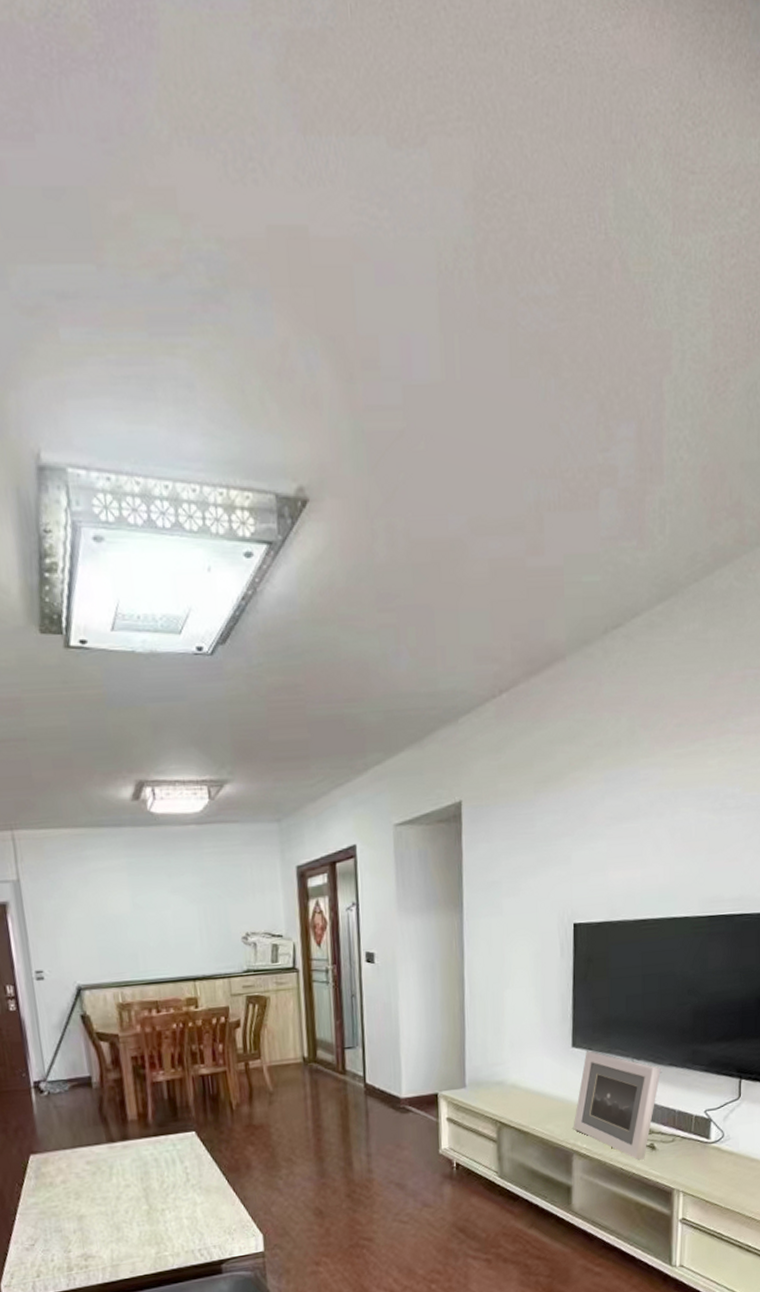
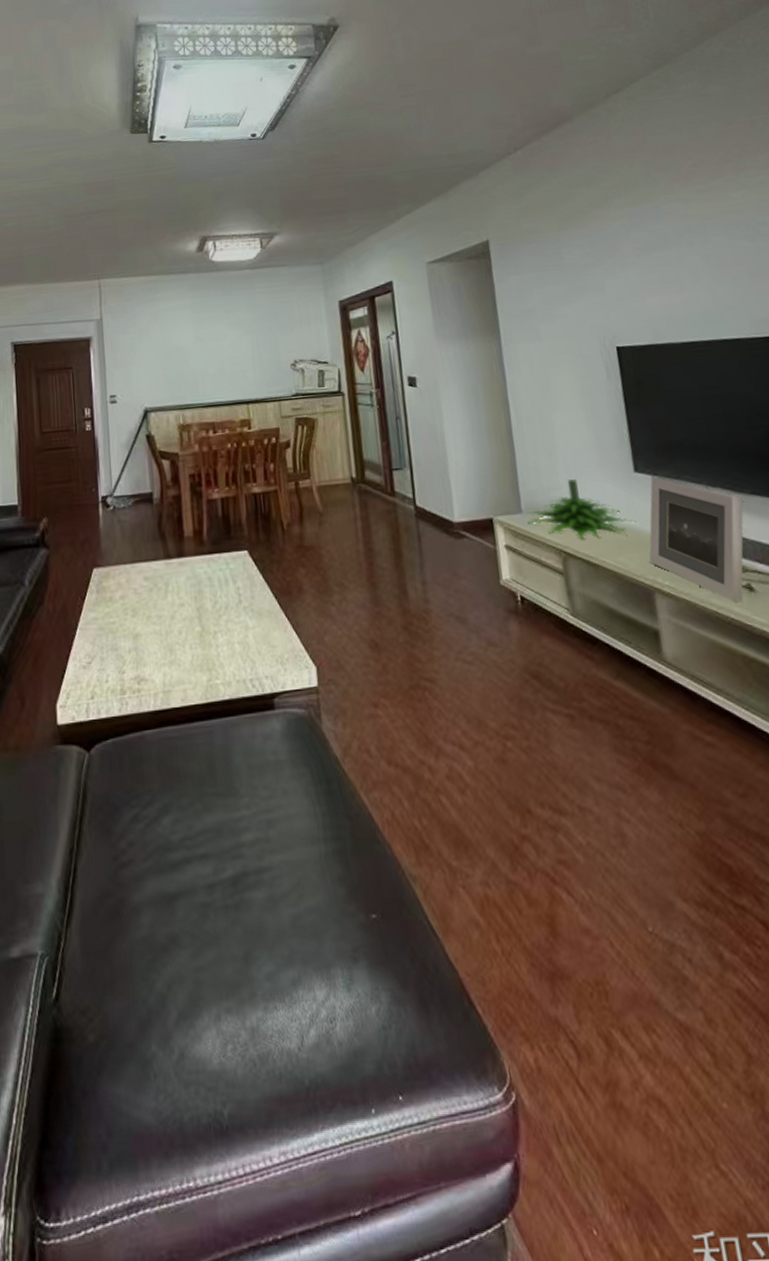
plant: none [468,1055,568,1111] -> present [524,479,638,540]

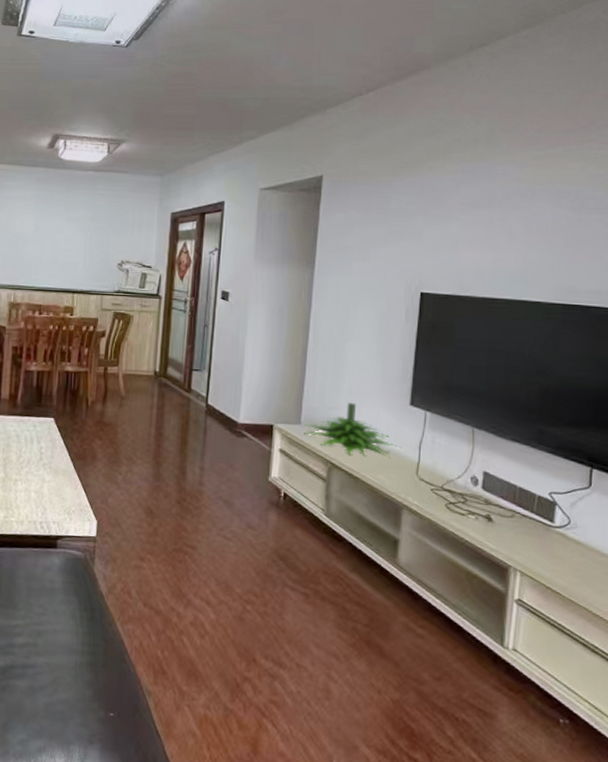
picture frame: present [649,476,744,603] -> none [405,411,503,529]

